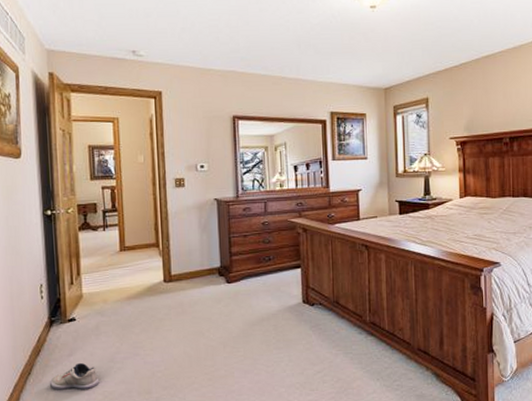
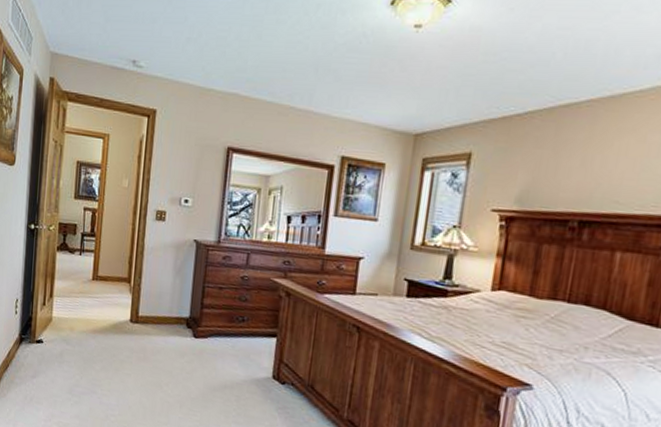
shoe: present [49,362,99,390] -> none [12,386,57,416]

